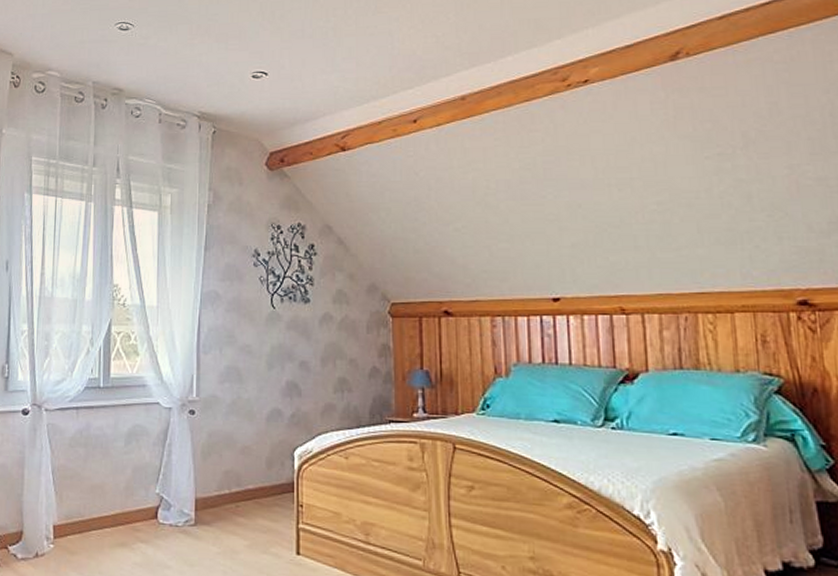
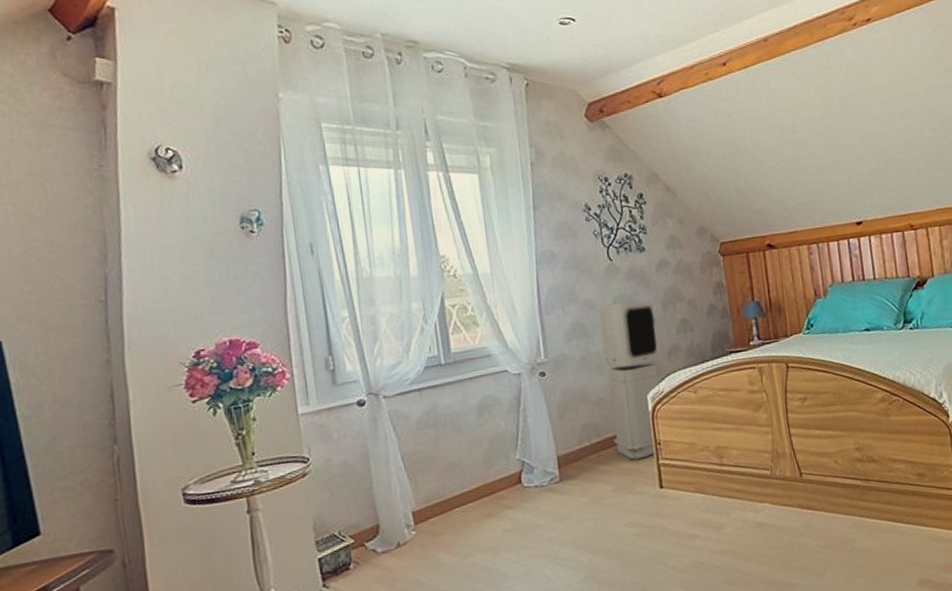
air purifier: none [254,352,313,519] -> present [598,300,660,460]

